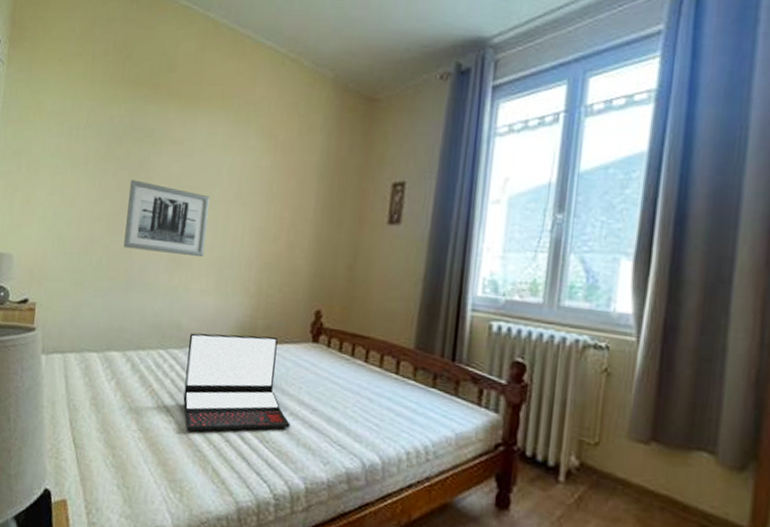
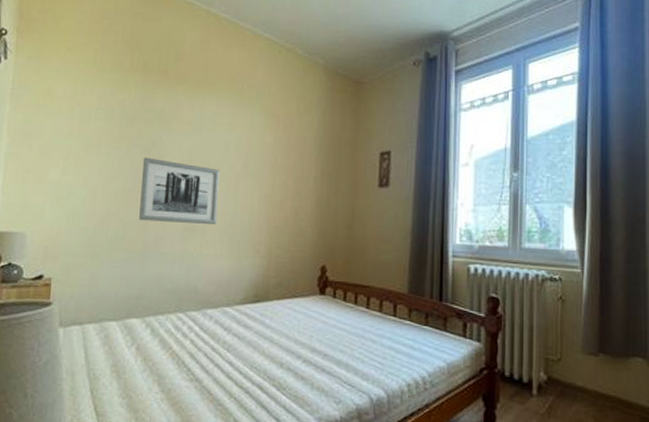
laptop: present [183,333,290,432] -> none [203,292,304,388]

